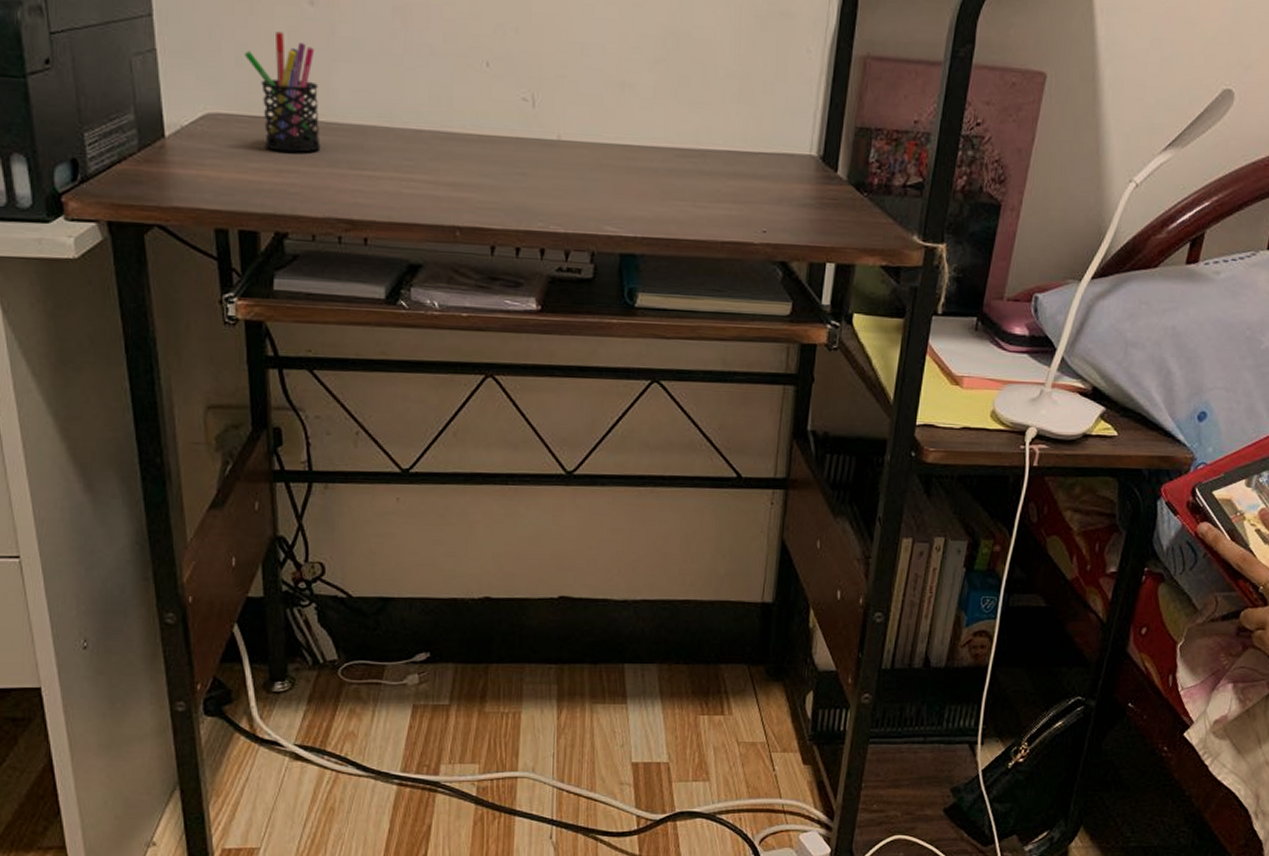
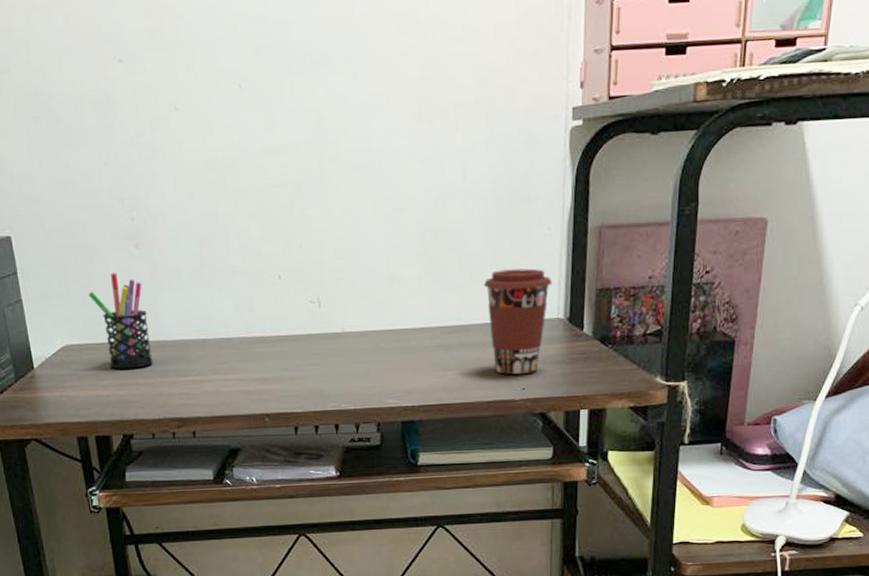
coffee cup: none [728,91,807,215] -> present [483,268,552,375]

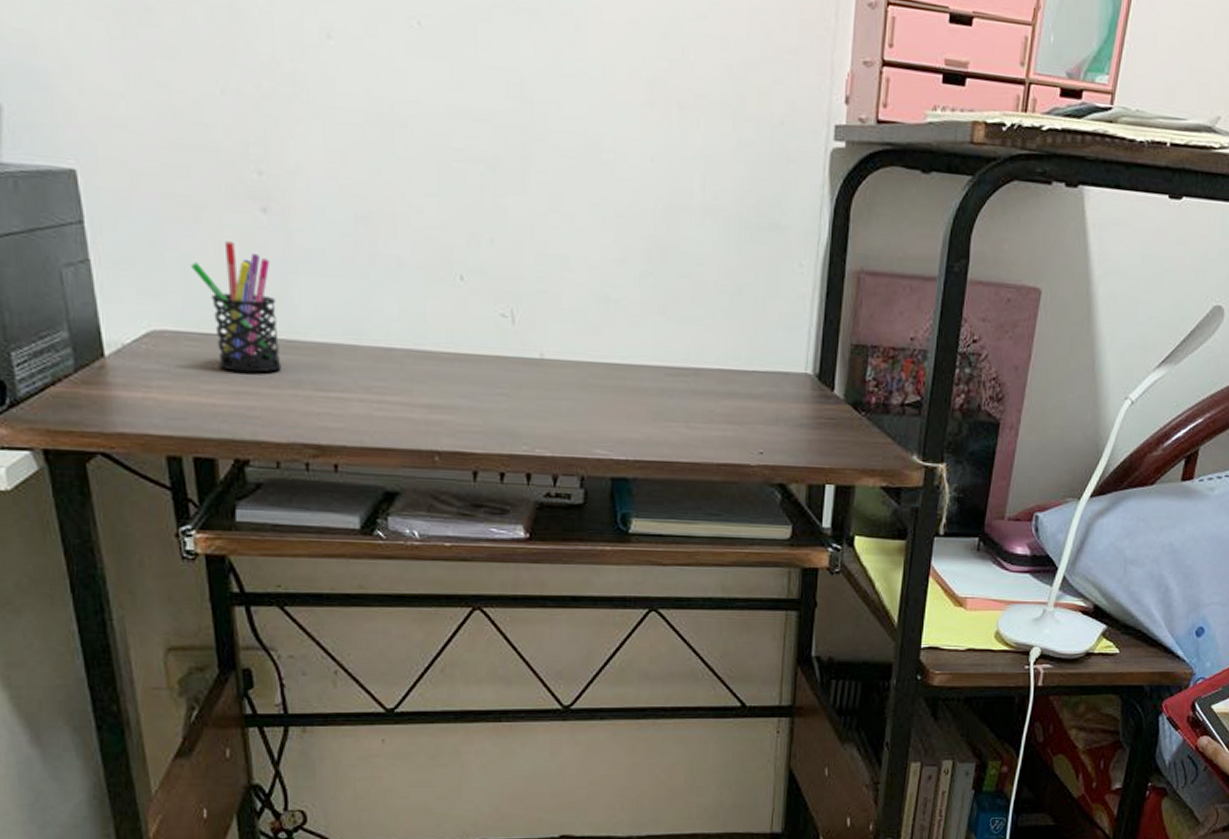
coffee cup: present [483,268,552,375] -> none [719,306,801,435]

